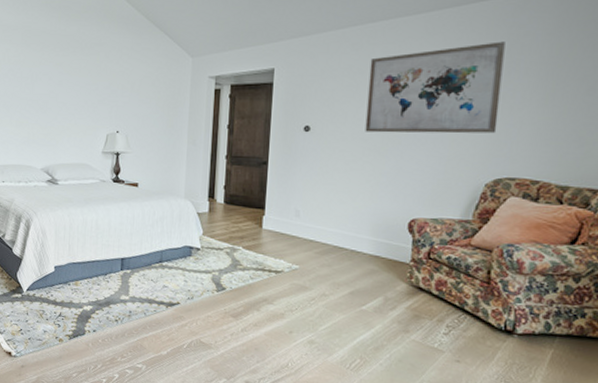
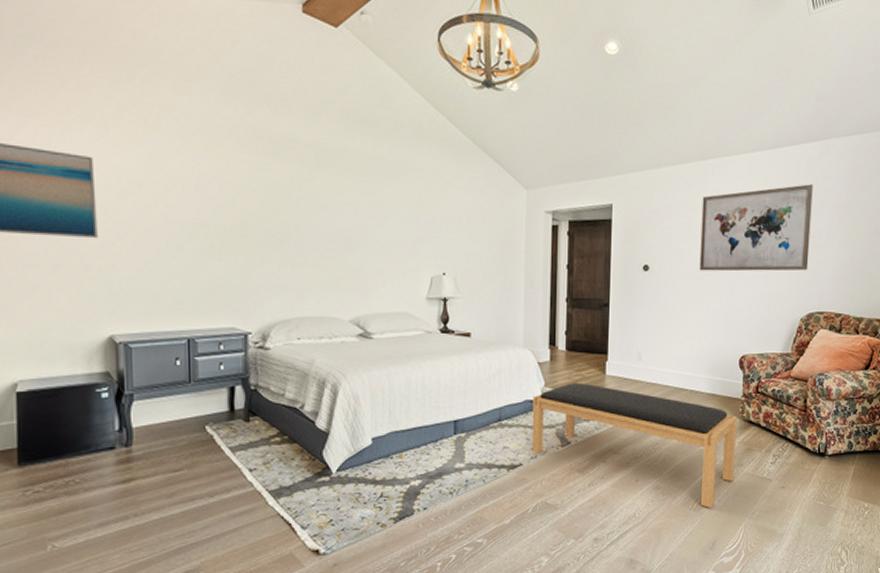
bench: none [188,233,404,371] -> present [531,382,737,508]

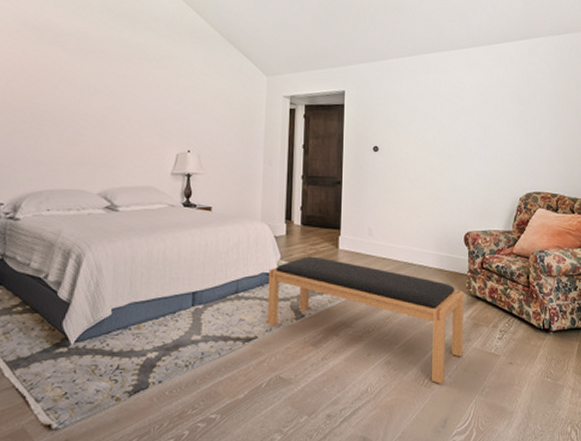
wall art: present [699,184,813,272] -> none [425,76,525,154]

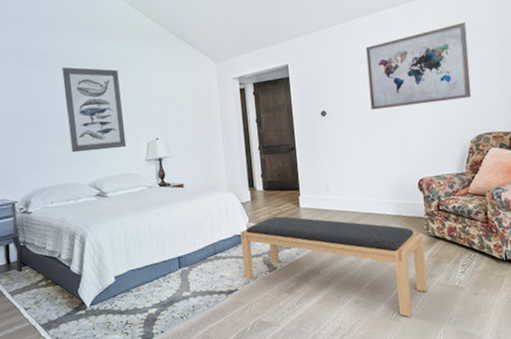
wall art: none [83,53,155,156] -> present [62,67,127,153]
wall art: none [425,76,525,154] -> present [365,22,472,110]

